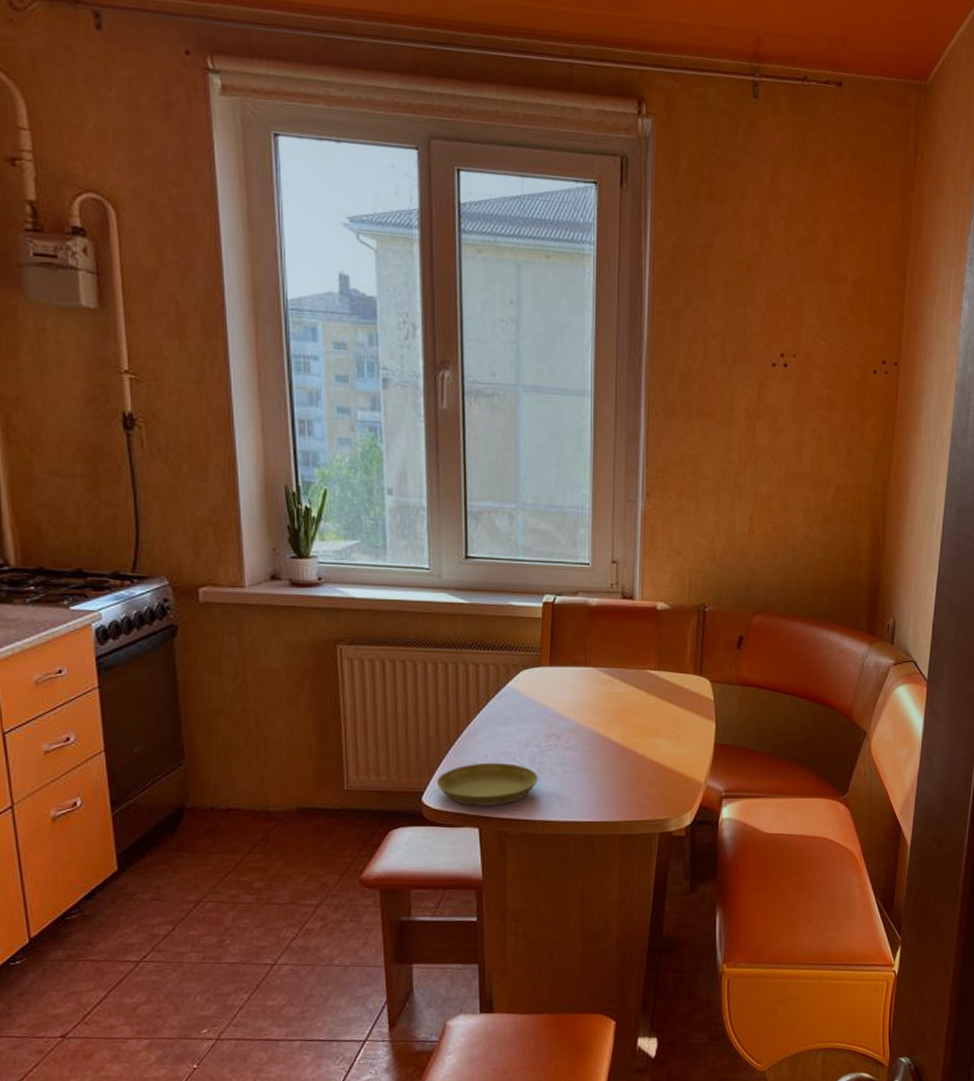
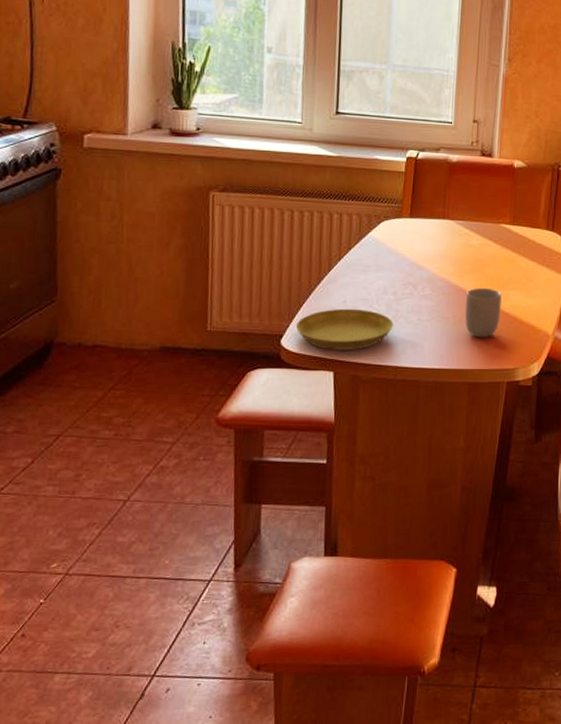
cup: none [612,736,650,789] -> present [464,287,502,338]

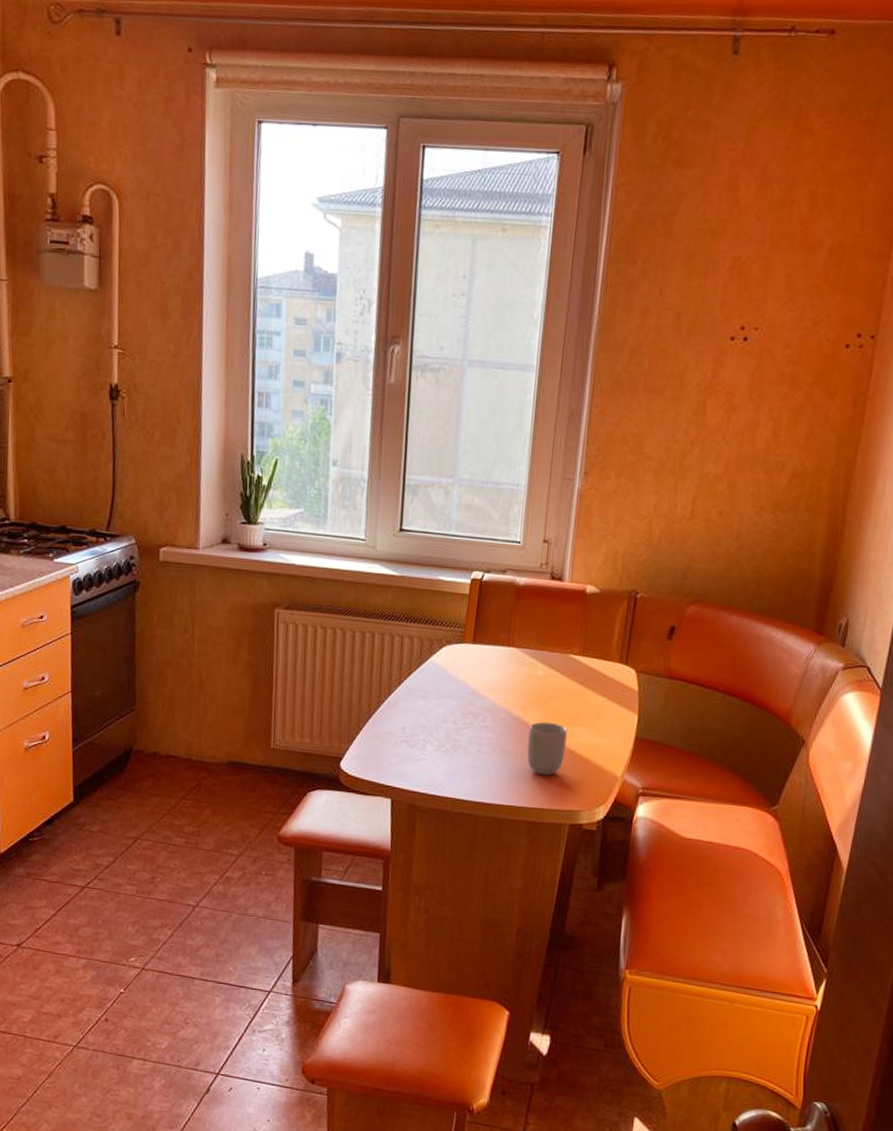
saucer: present [296,308,393,350] -> none [355,734,453,779]

